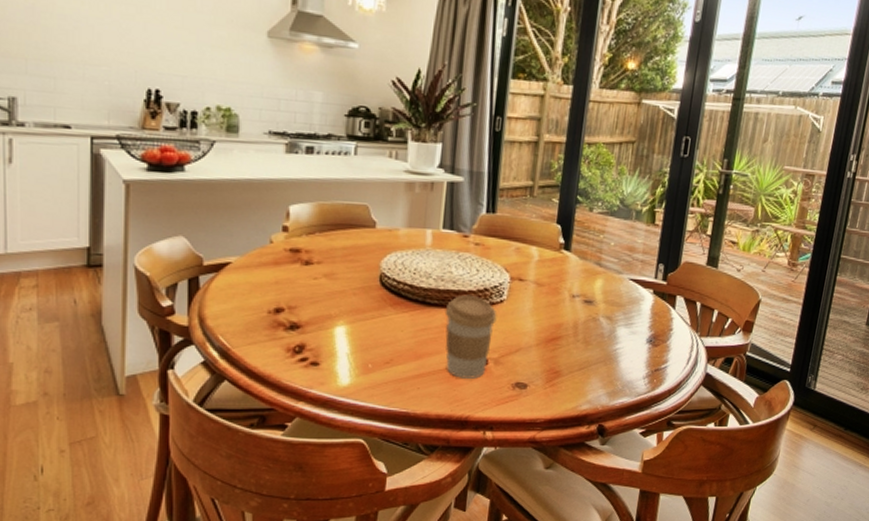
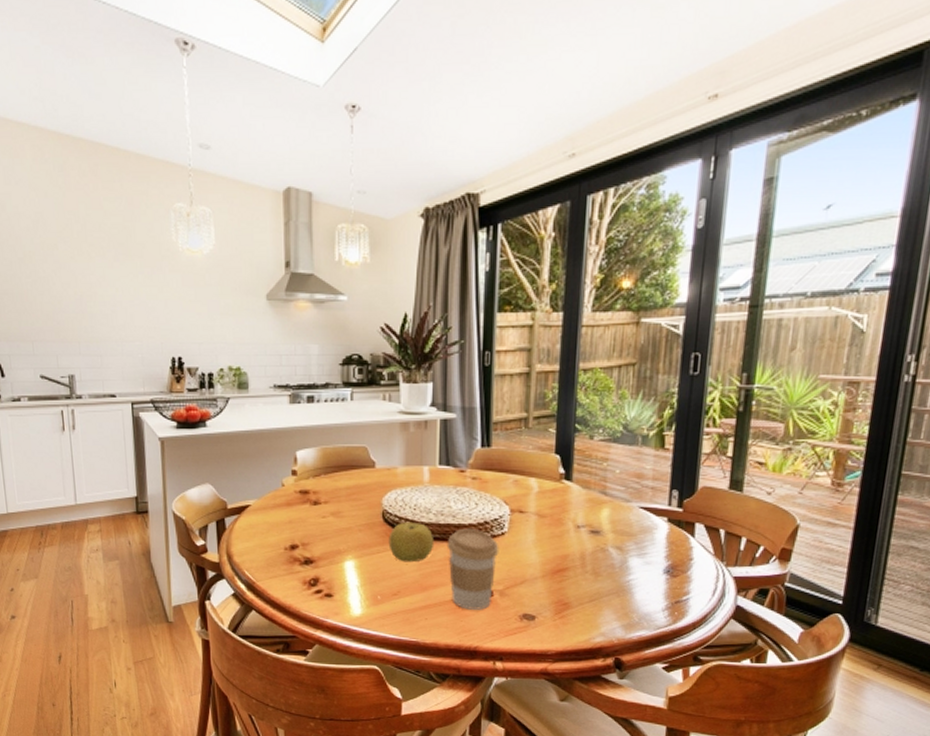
fruit: none [384,286,433,329] -> present [388,521,435,563]

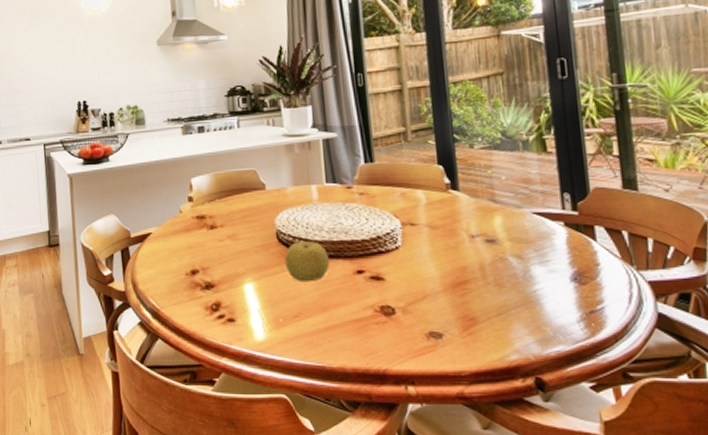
coffee cup: present [446,528,499,610] -> none [342,244,396,330]

